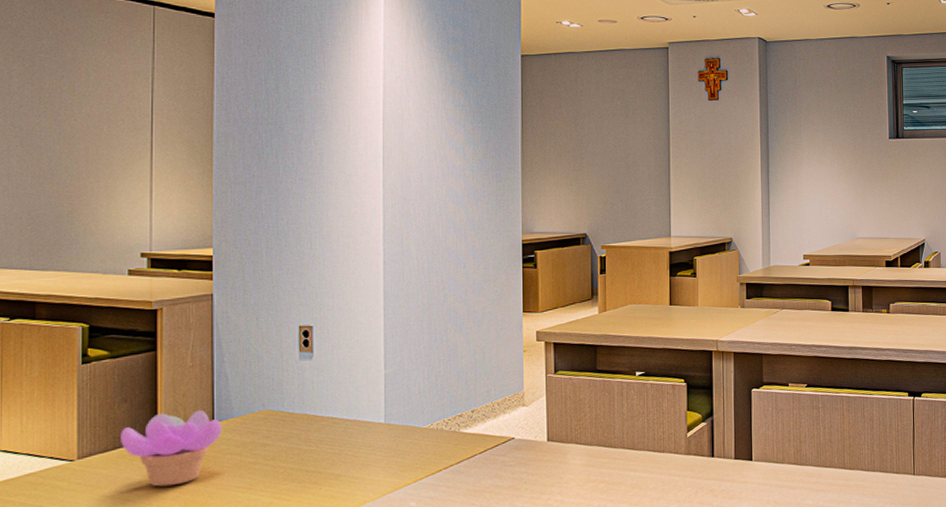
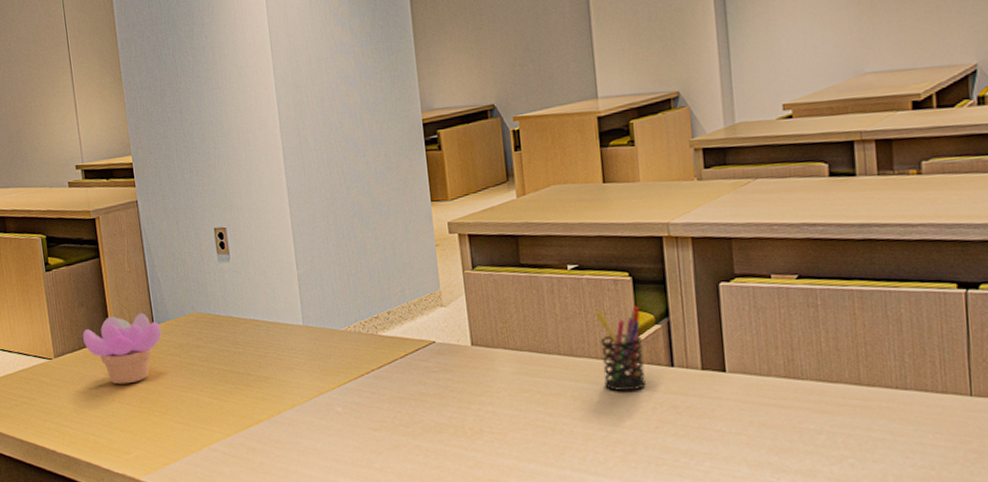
pen holder: none [655,407,691,478] -> present [595,305,646,391]

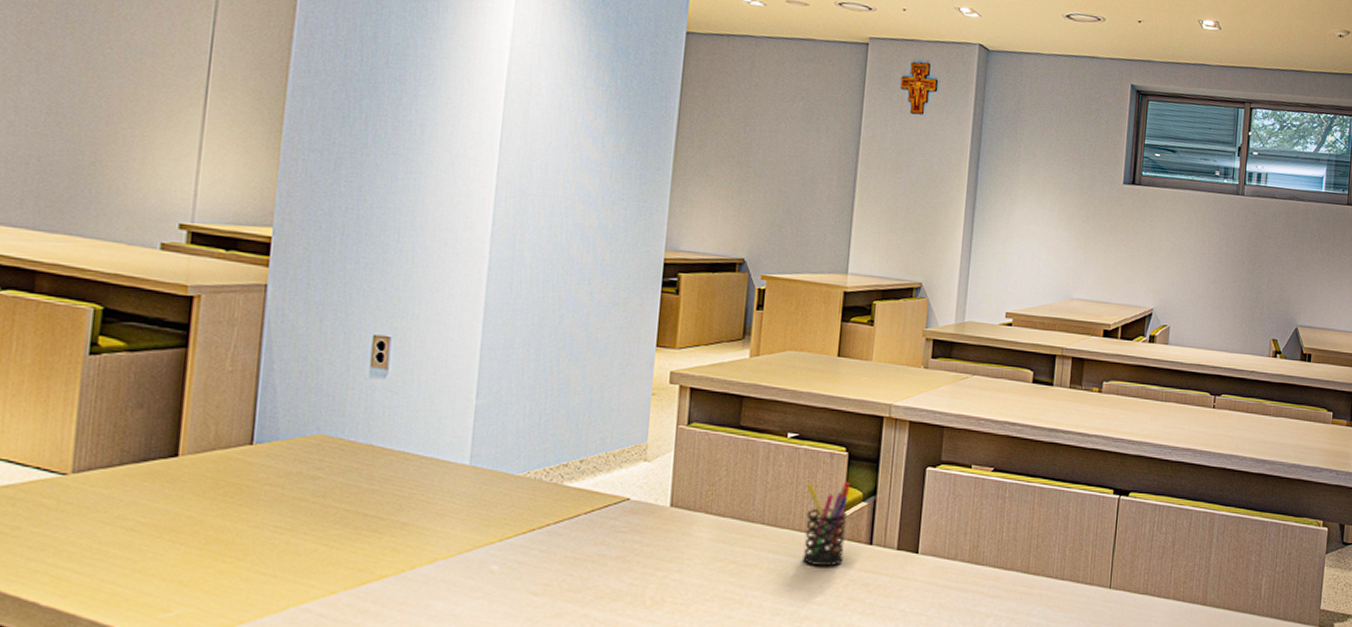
succulent plant: present [83,312,162,385] -> none [130,426,263,518]

